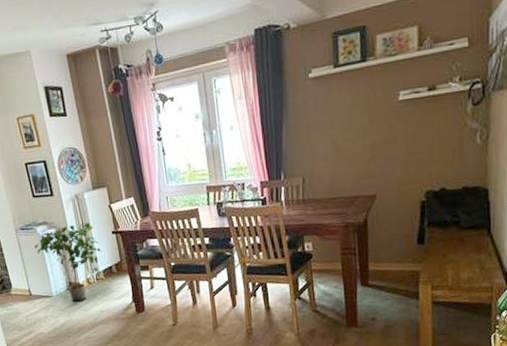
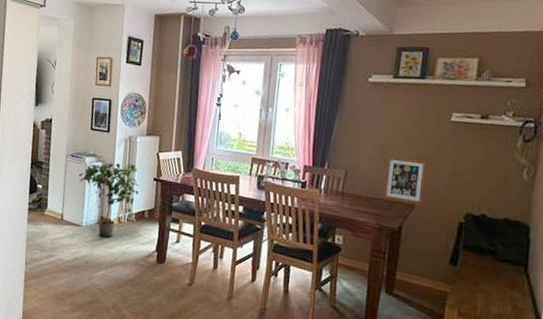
picture frame: none [342,147,383,196] -> present [383,156,427,205]

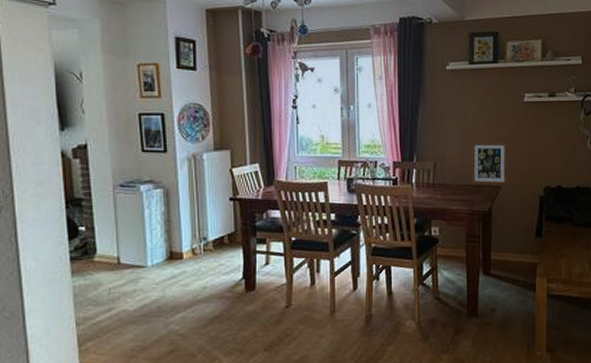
potted plant: present [78,163,140,239] -> none [133,185,213,276]

